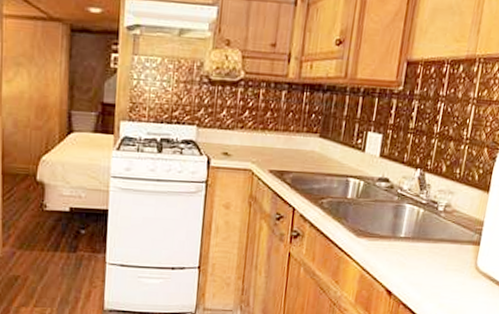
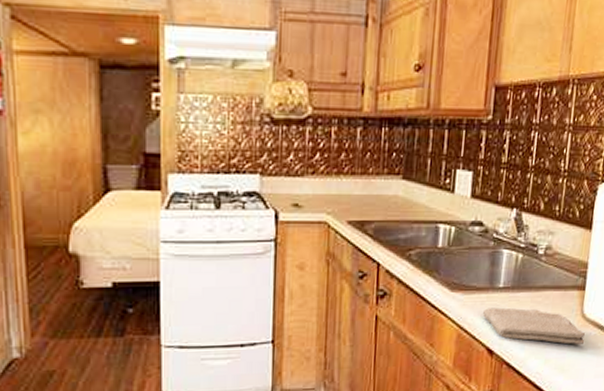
washcloth: none [384,254,477,293] -> present [482,307,585,344]

